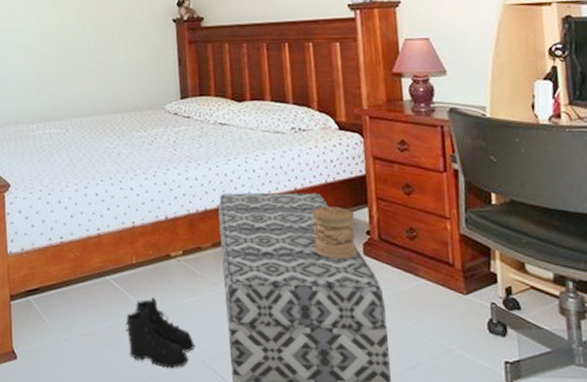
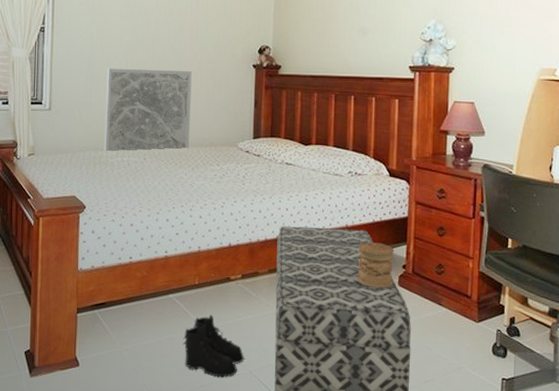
wall art: none [20,31,113,126] -> present [103,68,192,153]

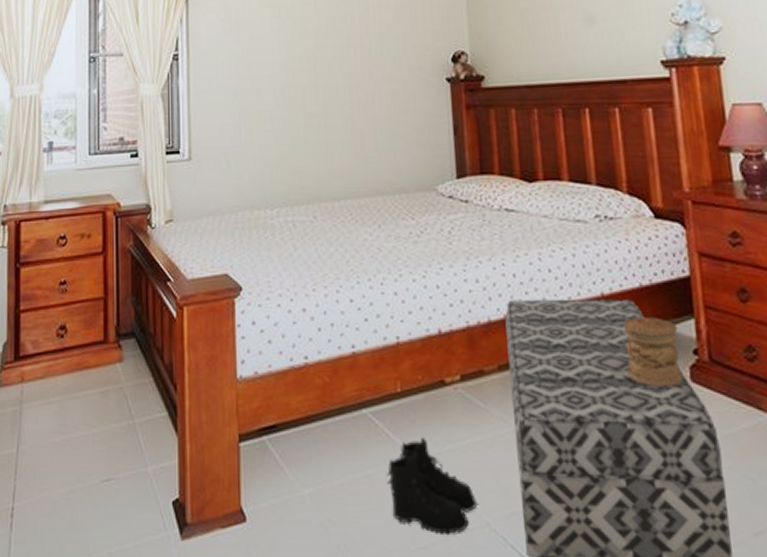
wall art: present [103,68,192,153] -> none [258,93,373,212]

